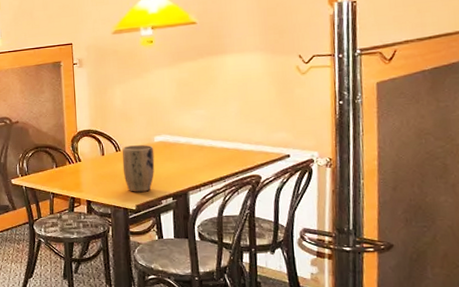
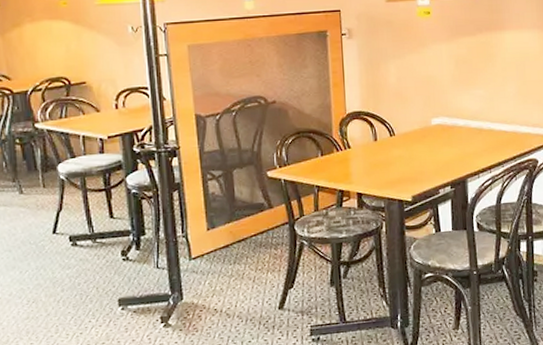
plant pot: present [122,145,155,192] -> none [396,128,432,182]

